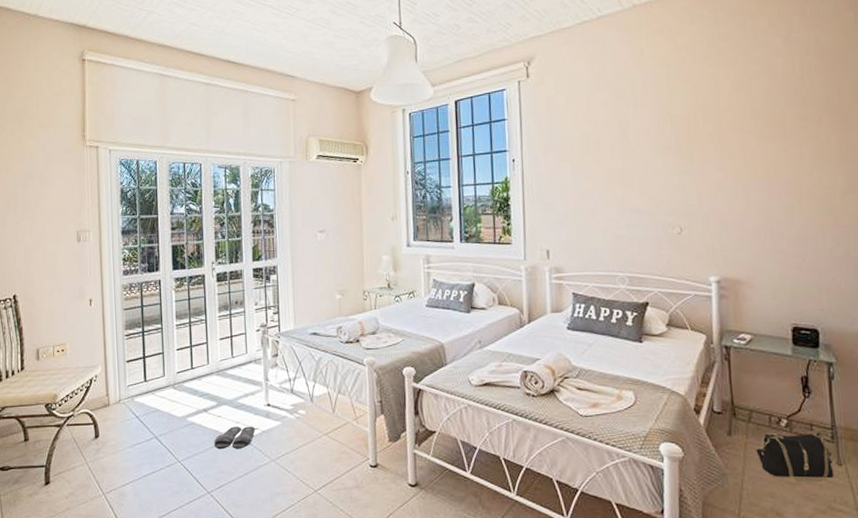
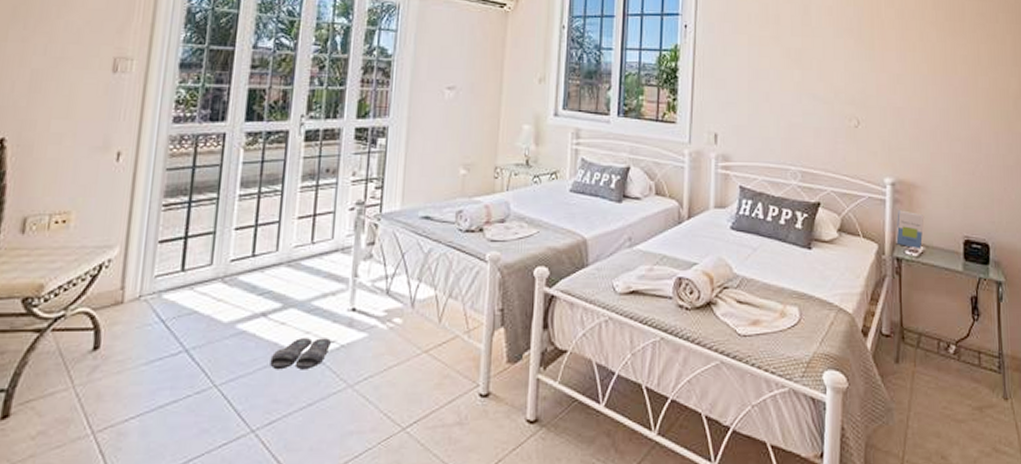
book: none [723,304,751,338] -> present [896,210,925,249]
handbag: present [756,431,834,482] -> none [923,359,1000,419]

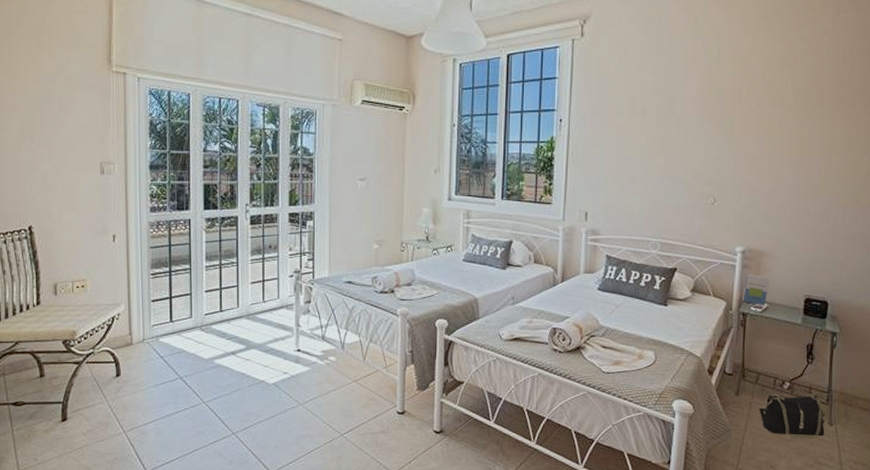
slippers: present [270,338,331,370] -> none [241,370,284,392]
handbag: none [923,359,1000,419] -> present [759,394,826,439]

